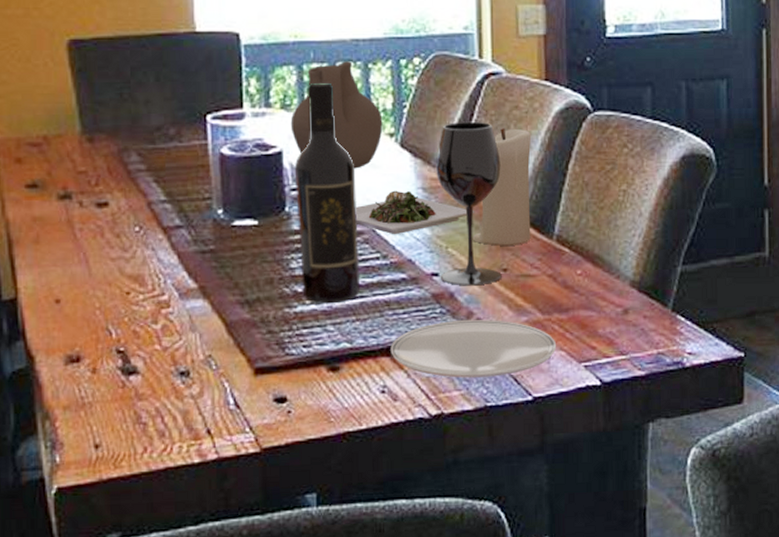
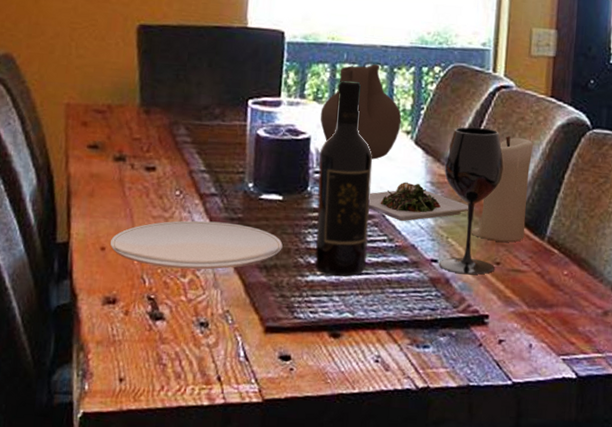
plate: none [65,256,264,315] -> present [110,220,283,270]
plate: present [390,319,557,378] -> none [387,304,539,360]

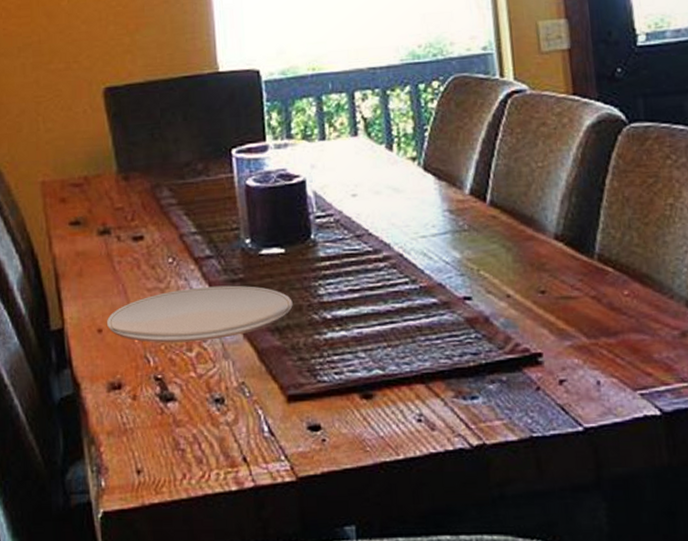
wine bottle: present [315,80,373,277] -> none [318,111,391,329]
ceramic pitcher: present [320,64,402,160] -> none [312,89,405,194]
salad: present [368,182,476,222] -> none [380,214,507,259]
wineglass: present [438,127,504,275] -> none [461,141,540,310]
candle: present [471,135,534,243] -> none [505,145,570,267]

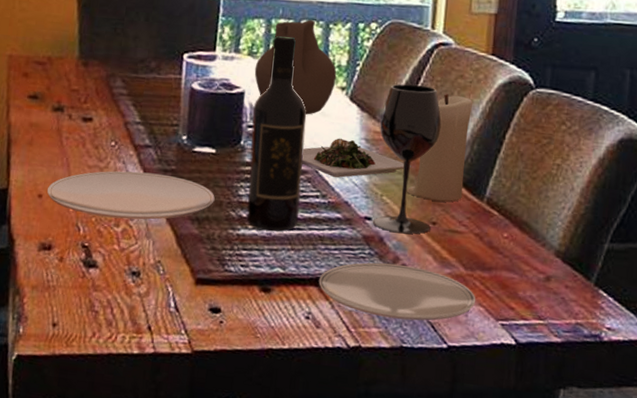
ceramic pitcher: none [312,89,405,194] -> present [254,20,337,115]
wine bottle: none [318,111,391,329] -> present [246,35,307,231]
salad: none [380,214,507,259] -> present [301,138,412,178]
plate: none [425,344,607,407] -> present [319,262,476,321]
wineglass: none [461,141,540,310] -> present [372,84,442,234]
candle: none [505,145,570,267] -> present [406,93,473,203]

